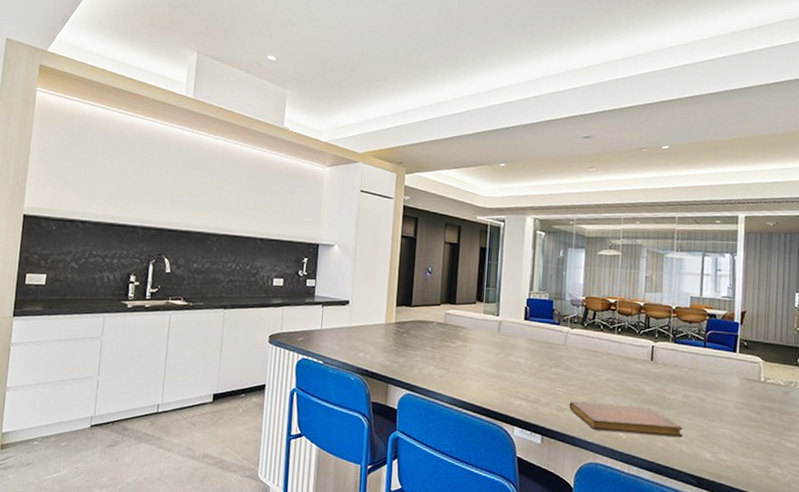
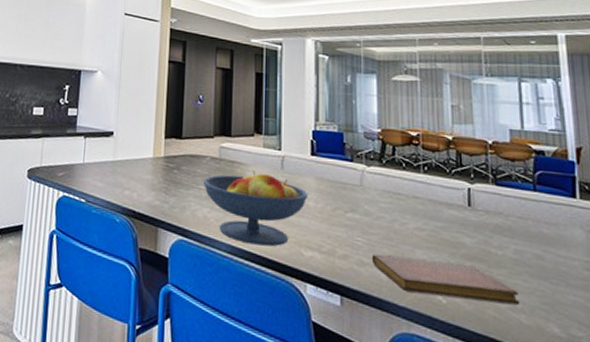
fruit bowl: none [429,334,520,398] -> present [203,170,308,247]

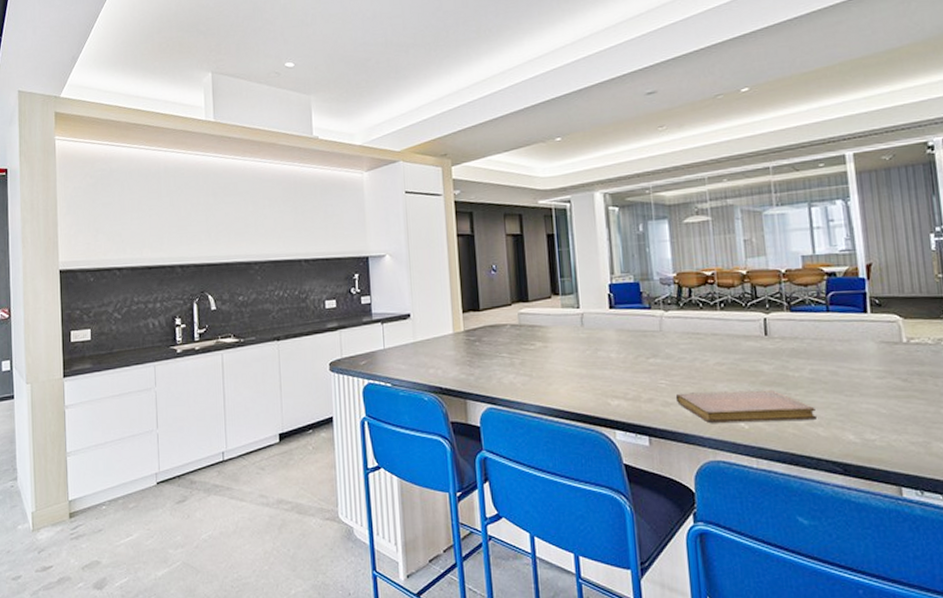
fruit bowl: present [203,170,308,247] -> none [505,332,610,402]

